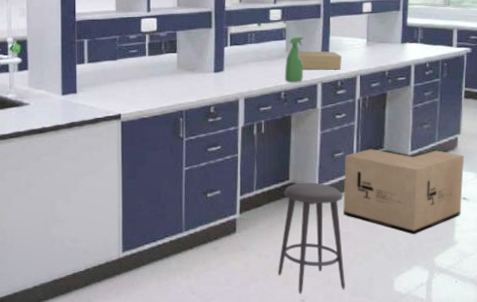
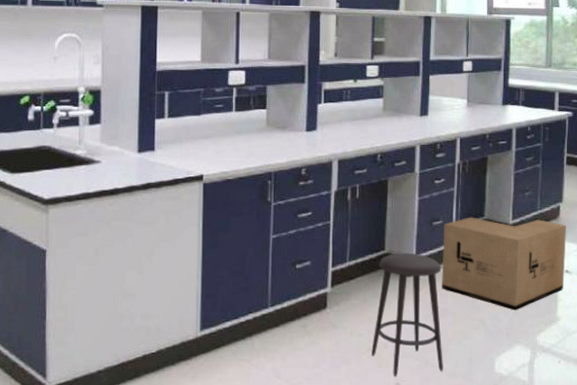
spray bottle: present [284,36,304,84] -> none [381,95,402,146]
box: present [298,51,342,70] -> none [395,110,441,132]

